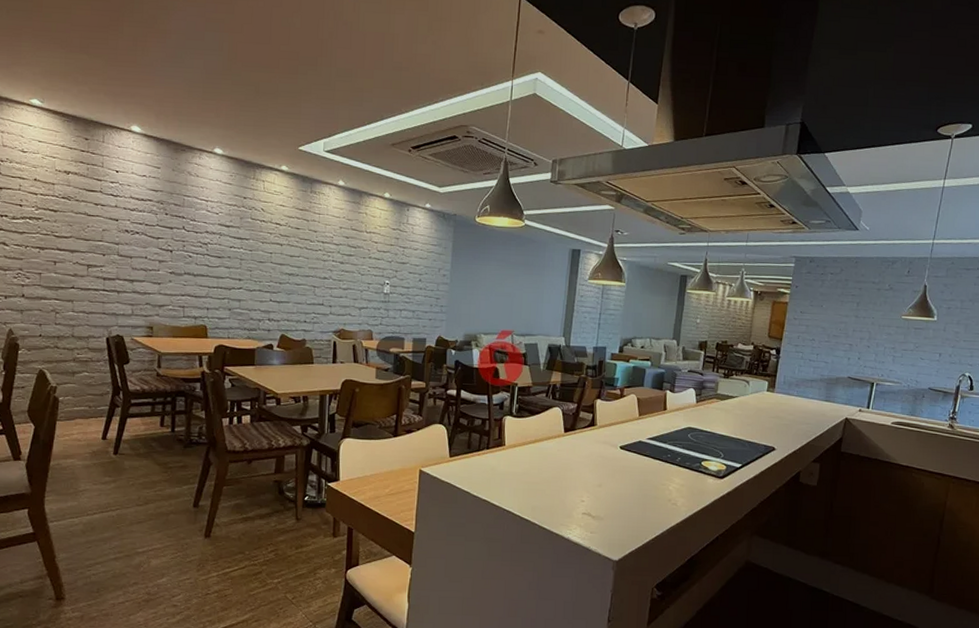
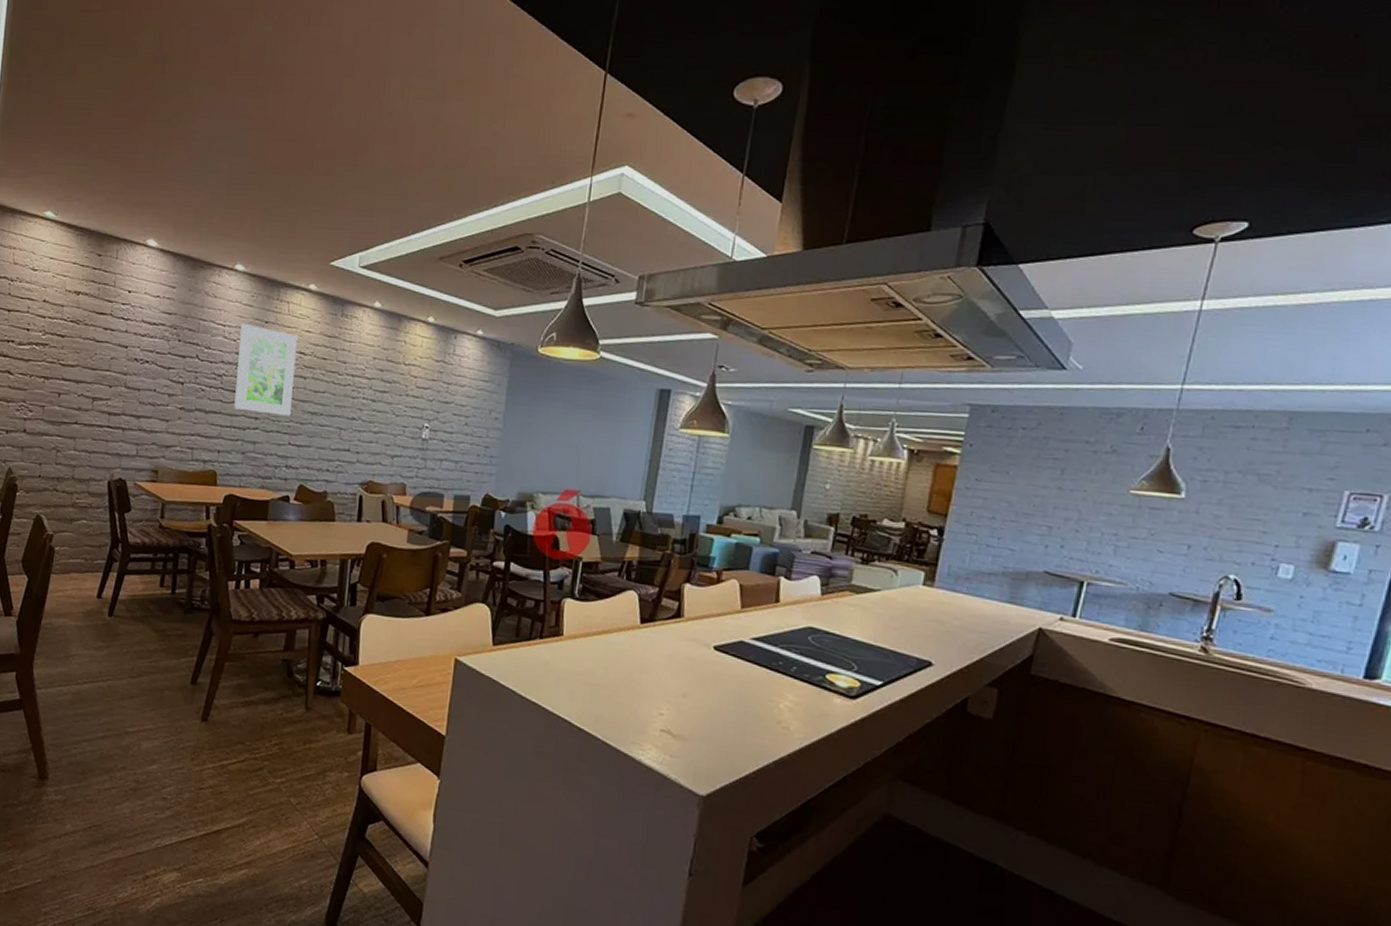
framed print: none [219,199,273,277] -> present [234,324,298,416]

